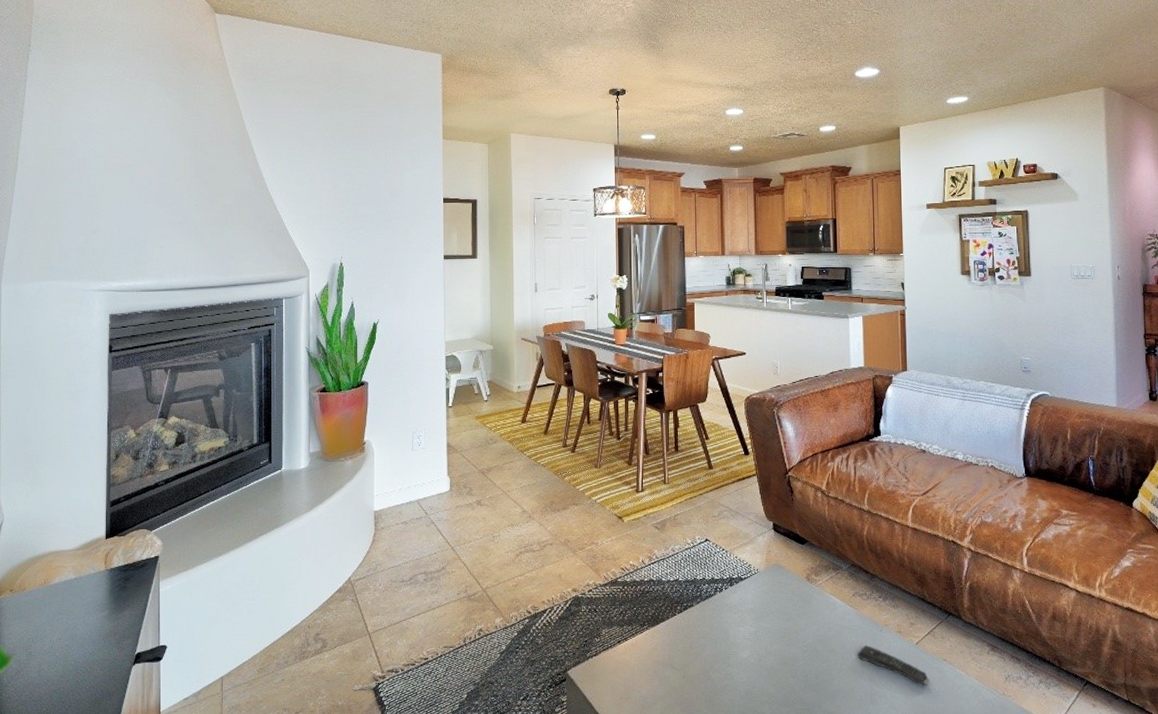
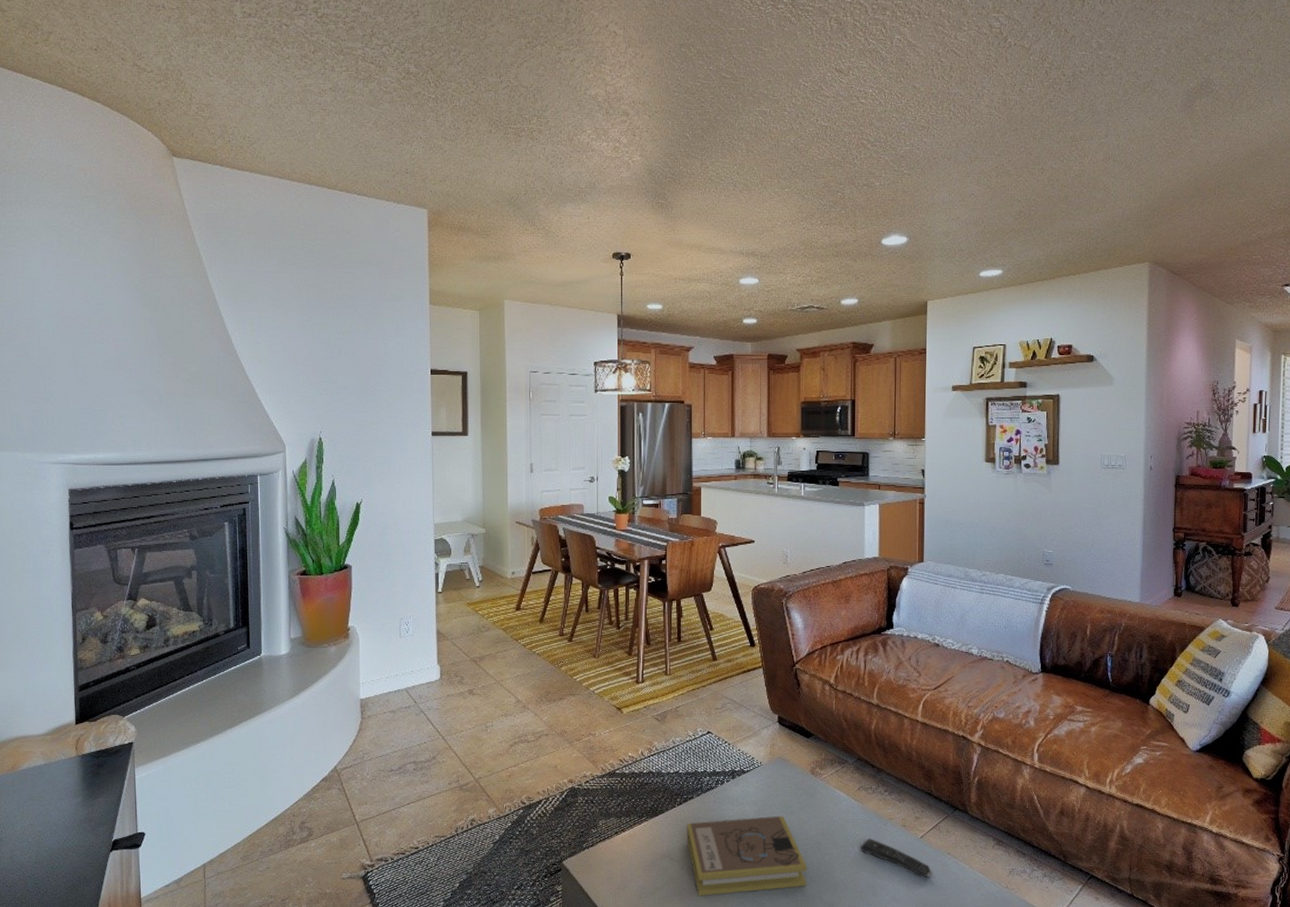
book: none [687,622,806,706] -> present [686,815,808,896]

